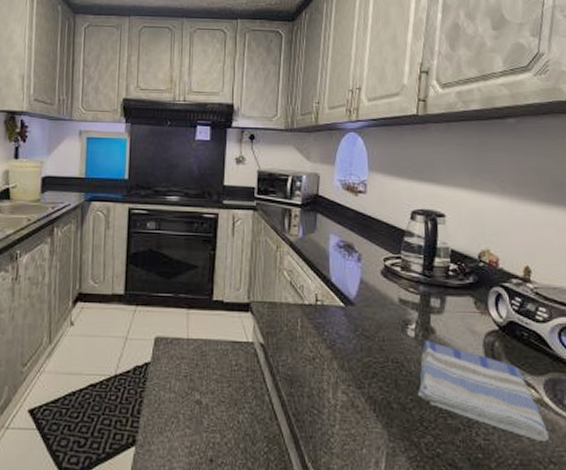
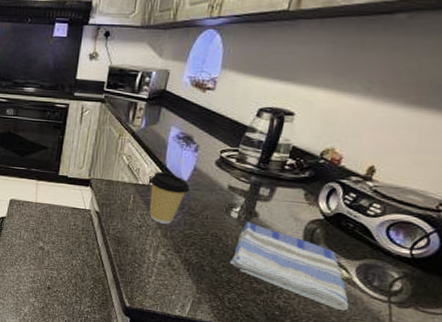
coffee cup: none [316,288,361,352] -> present [149,171,191,224]

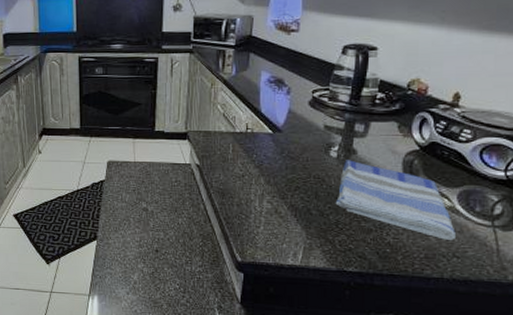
coffee cup: present [149,171,191,224] -> none [246,118,288,171]

